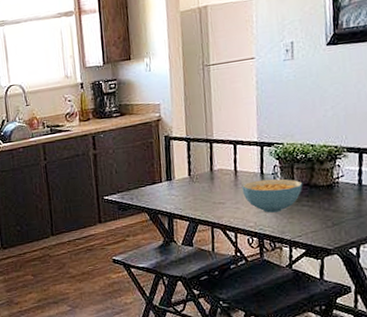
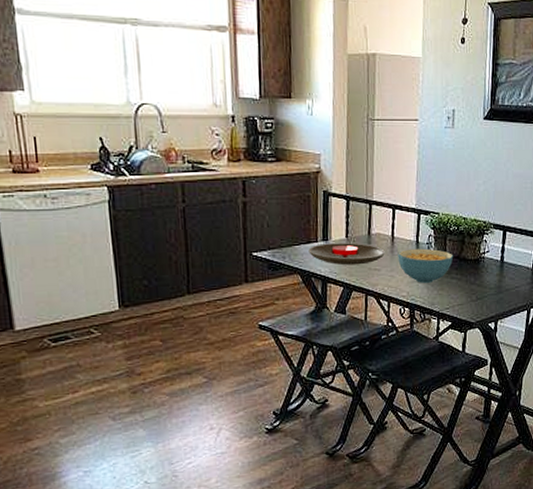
plate: none [154,180,229,202] -> present [308,243,385,266]

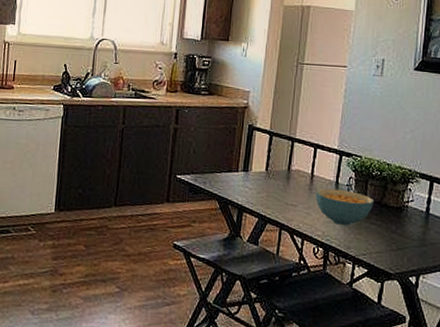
plate: present [308,243,385,266] -> none [228,174,303,199]

